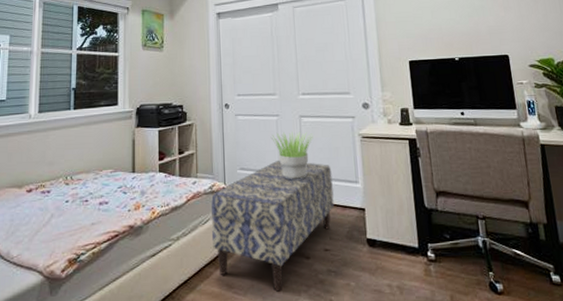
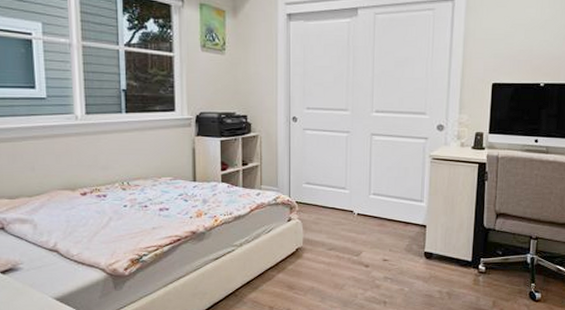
bench: present [211,160,334,292] -> none [274,176,398,293]
potted plant: present [270,131,313,179] -> none [339,149,383,195]

